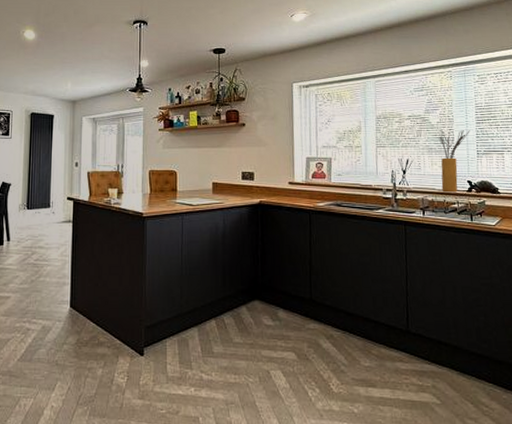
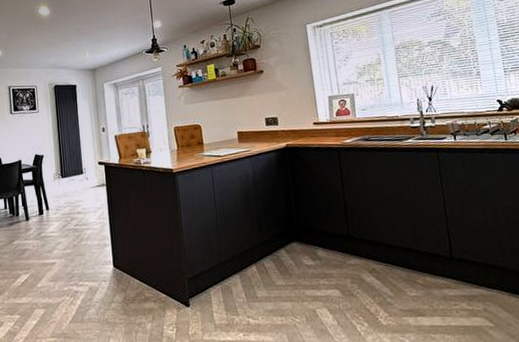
vase: present [438,130,470,193] -> none [461,49,494,115]

